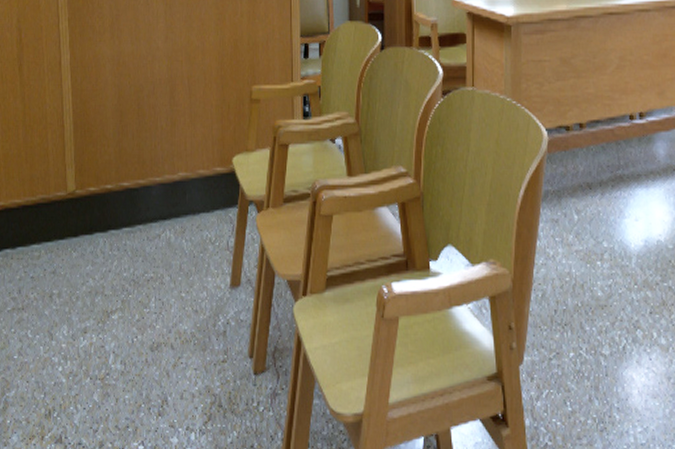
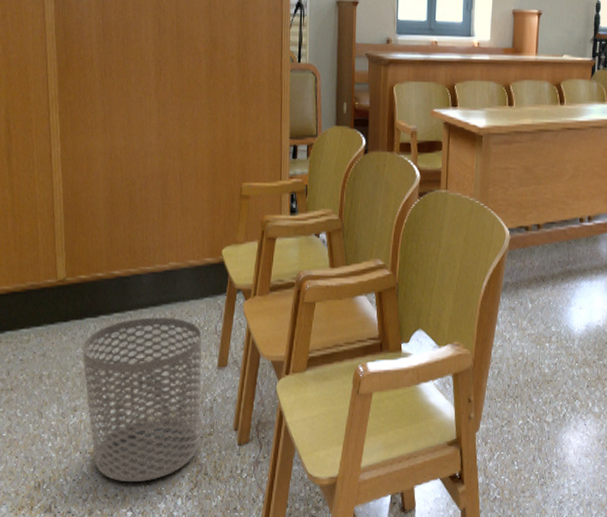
waste bin: none [92,230,213,413] -> present [82,316,202,483]

